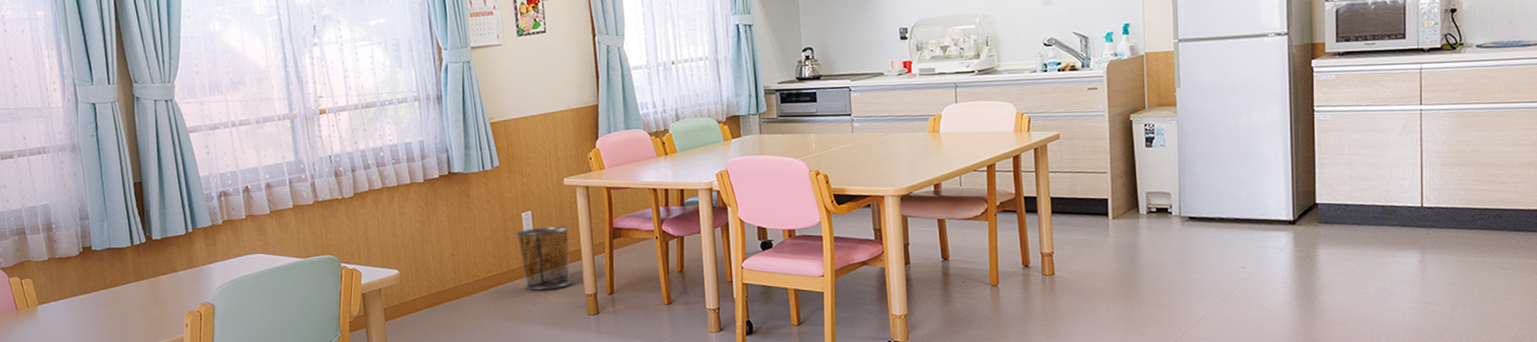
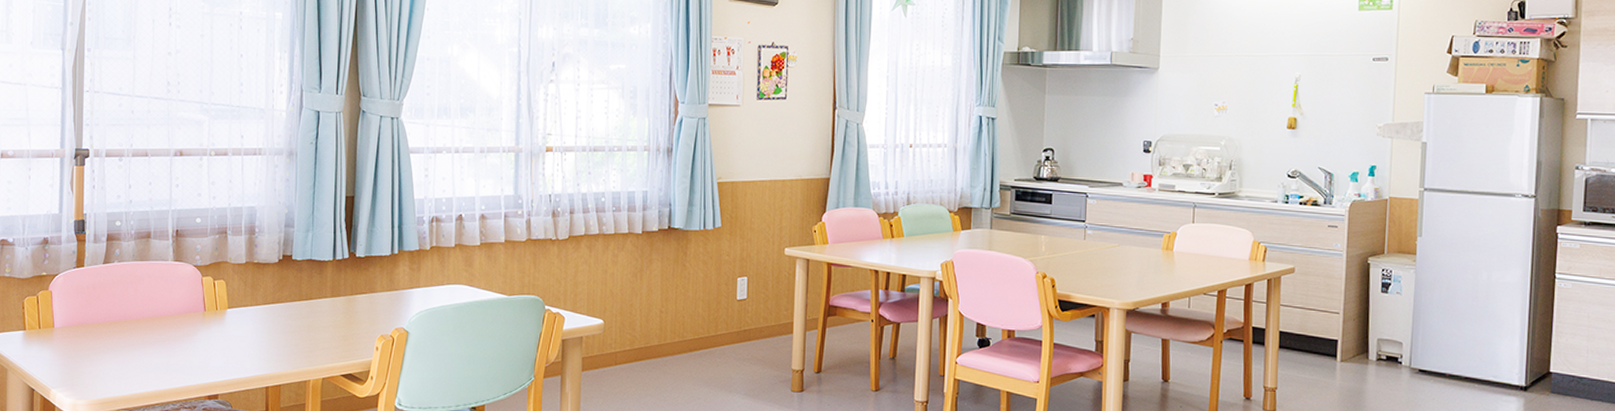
waste bin: present [515,225,571,290] -> none [728,294,784,360]

